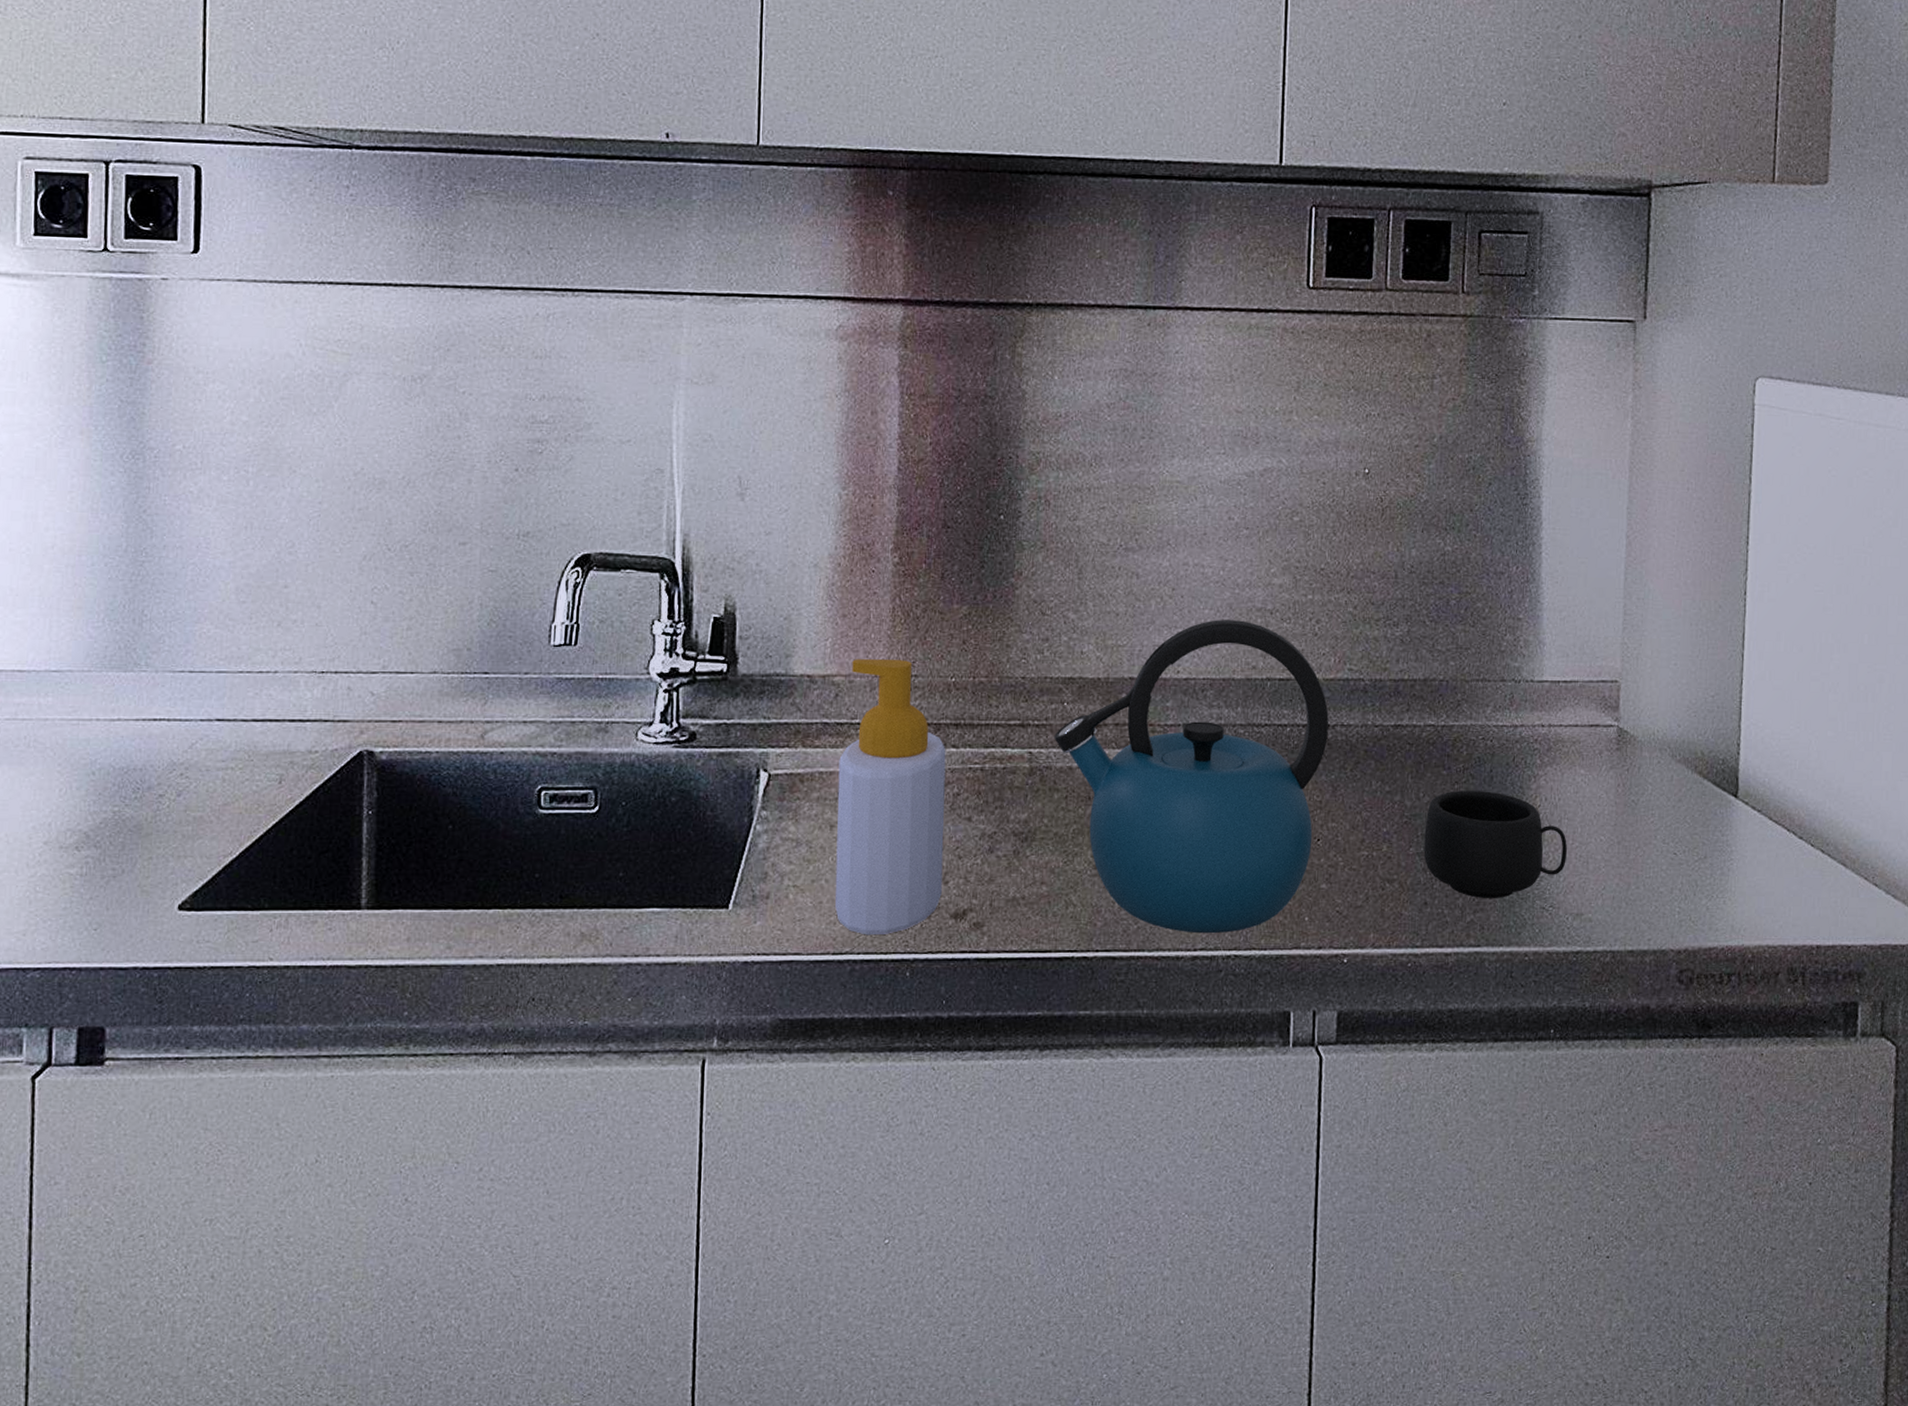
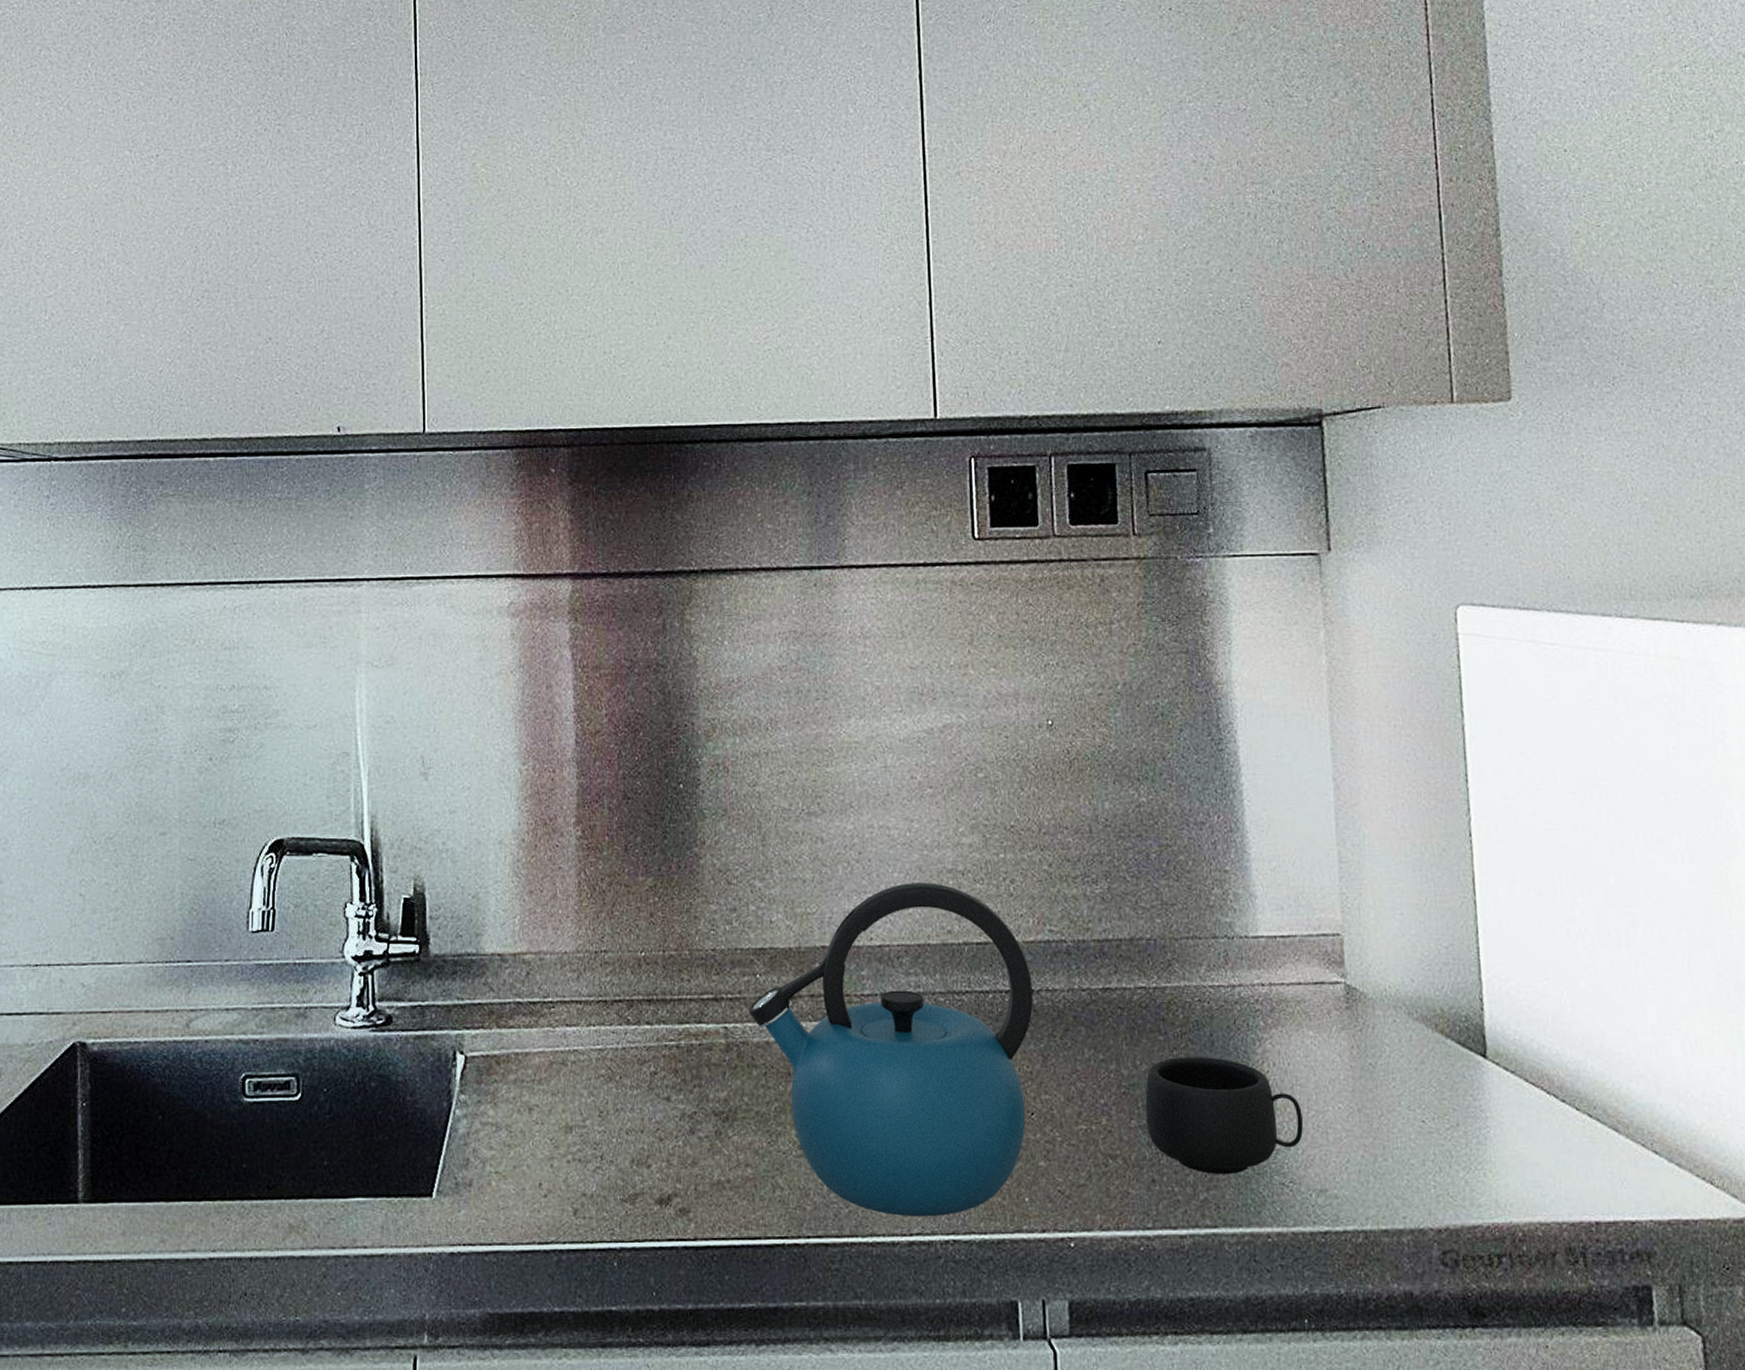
soap bottle: present [835,659,946,936] -> none [534,935,645,1224]

